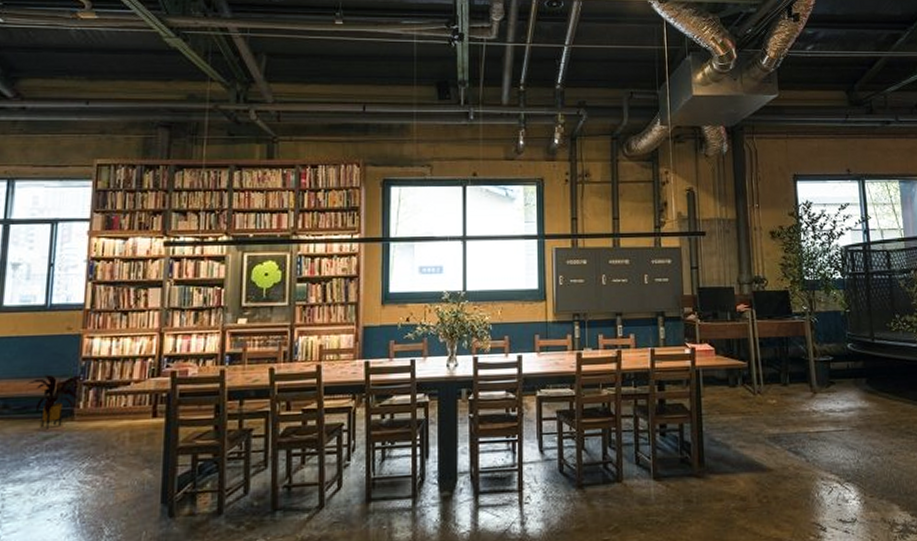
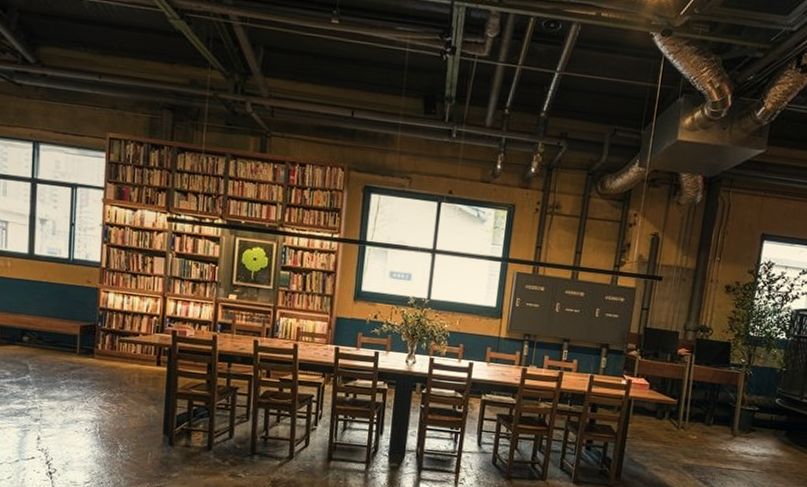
house plant: present [23,374,90,430] -> none [53,317,107,362]

